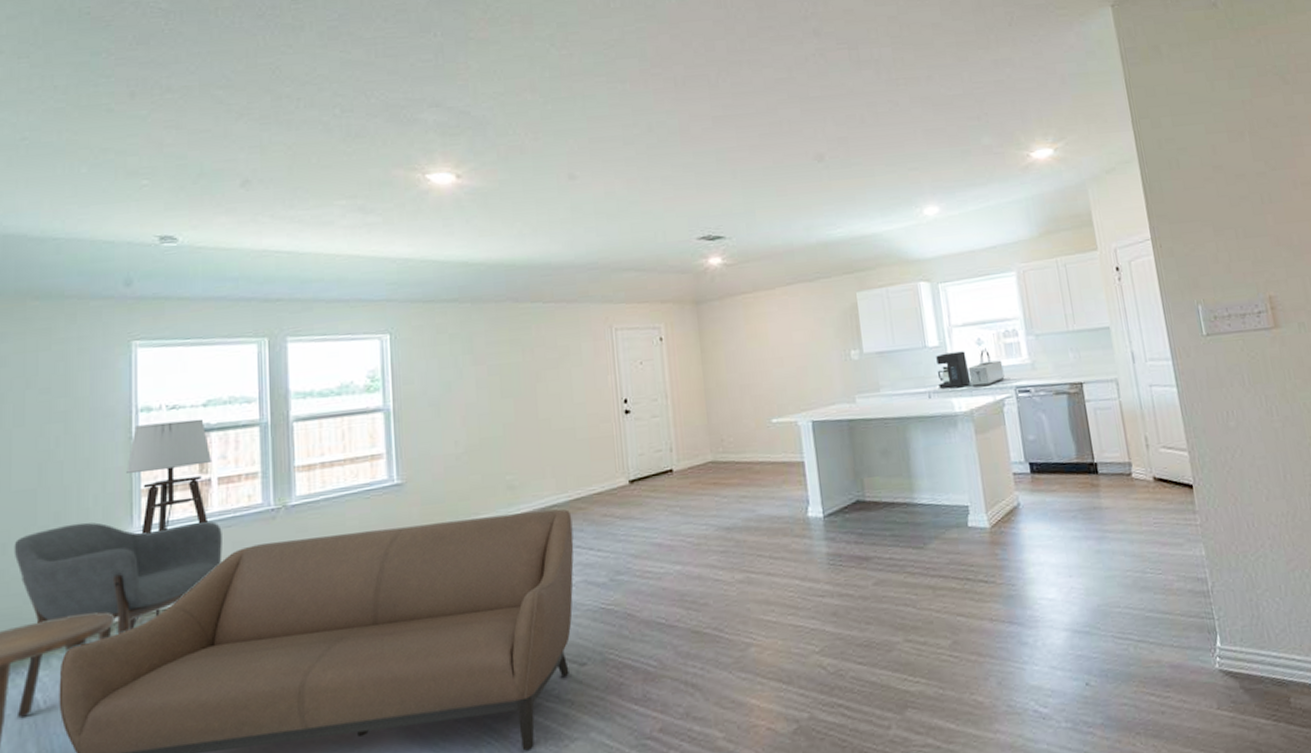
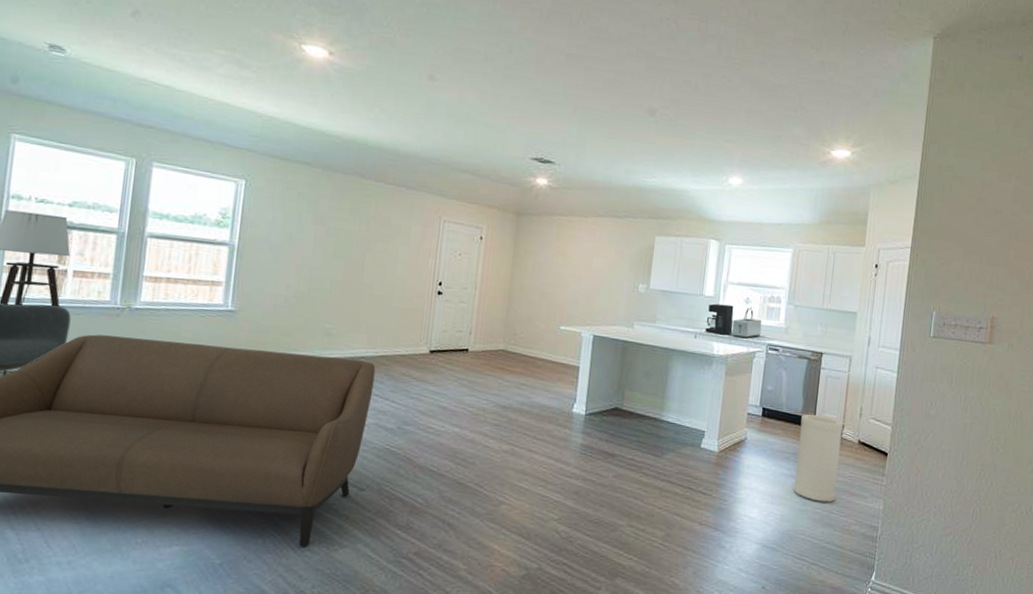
trash can: none [1077,456,1145,562] -> present [794,413,844,503]

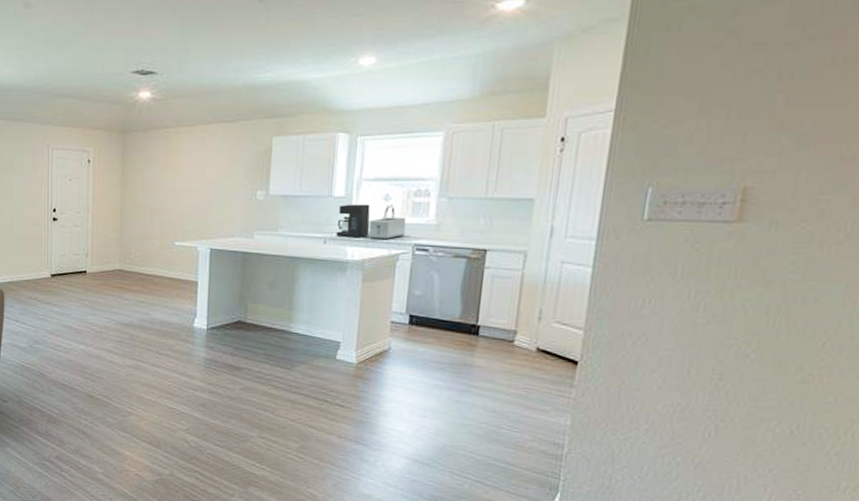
trash can: present [794,413,844,503] -> none [451,319,516,417]

